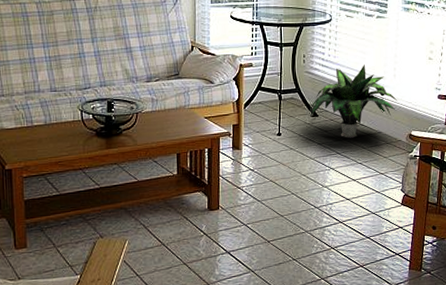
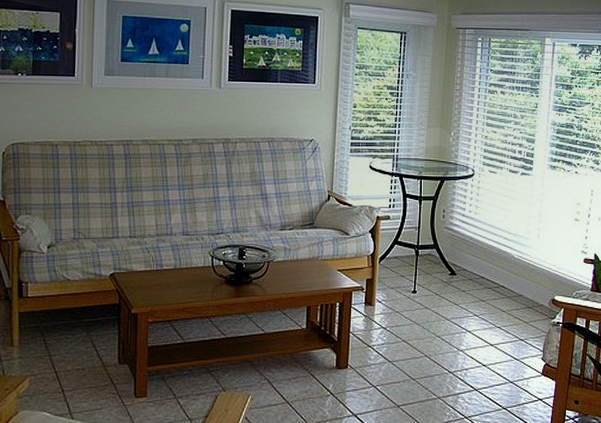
potted plant: present [309,64,398,138] -> none [446,223,541,300]

